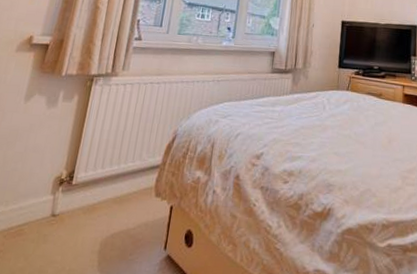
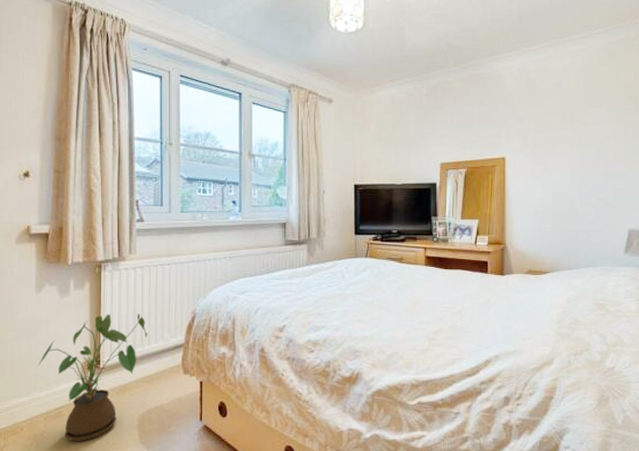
house plant: none [9,128,126,265] -> present [37,314,148,442]

